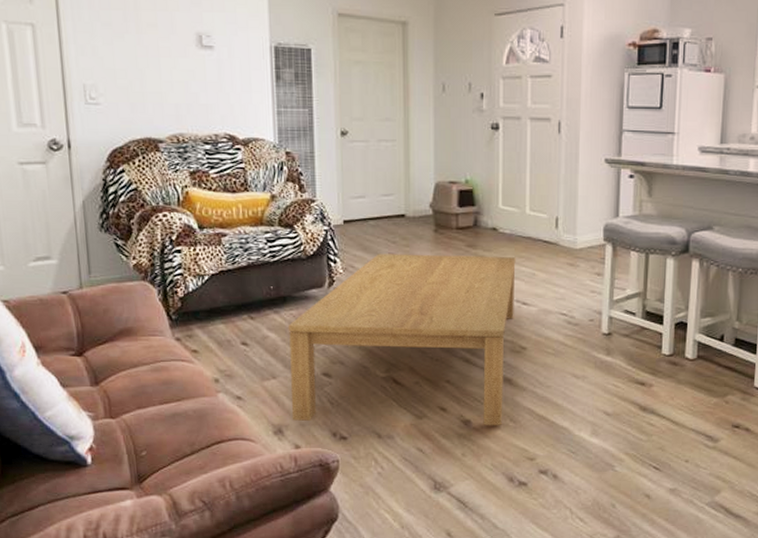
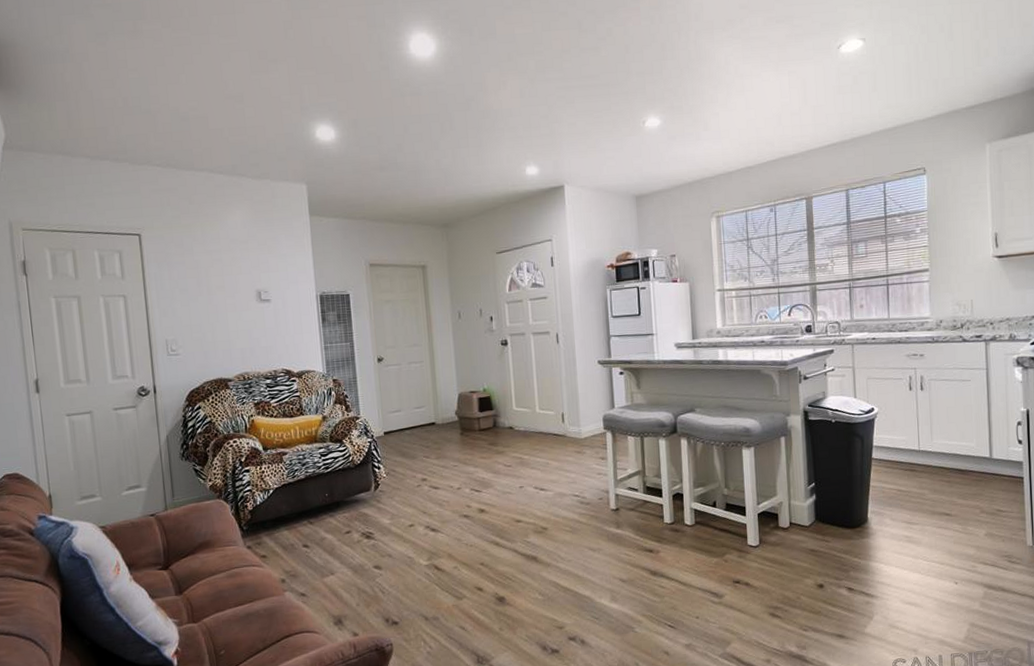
coffee table: present [288,254,516,425] -> none [342,450,534,611]

